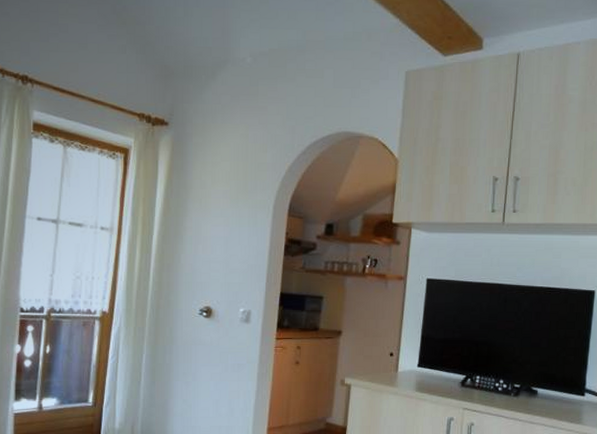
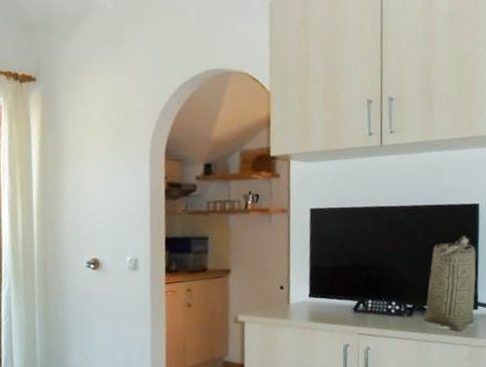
basket: none [529,321,588,416] -> present [423,236,477,331]

